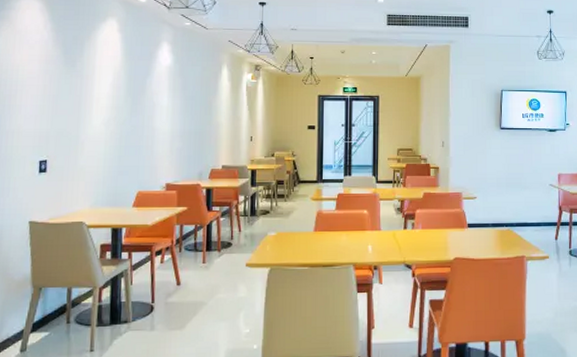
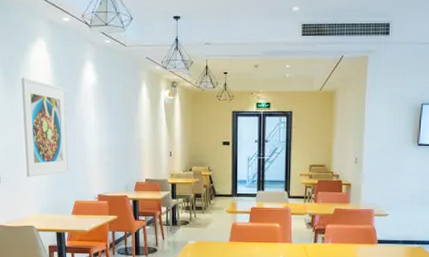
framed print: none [81,58,137,166] -> present [21,78,69,177]

